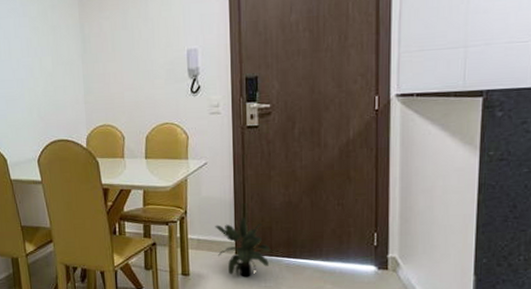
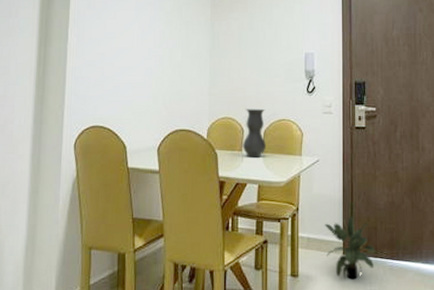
vase: none [124,113,150,164] -> present [242,108,267,158]

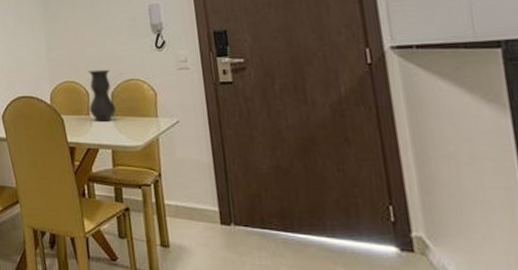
potted plant: present [324,217,377,280] -> none [194,183,264,253]

